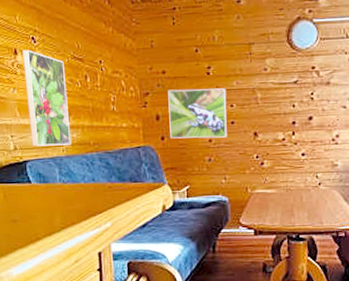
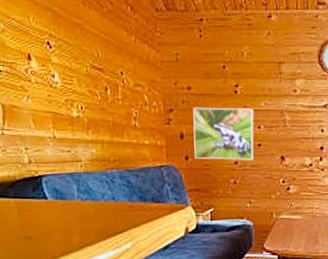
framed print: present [22,49,72,147] -> none [36,55,91,161]

